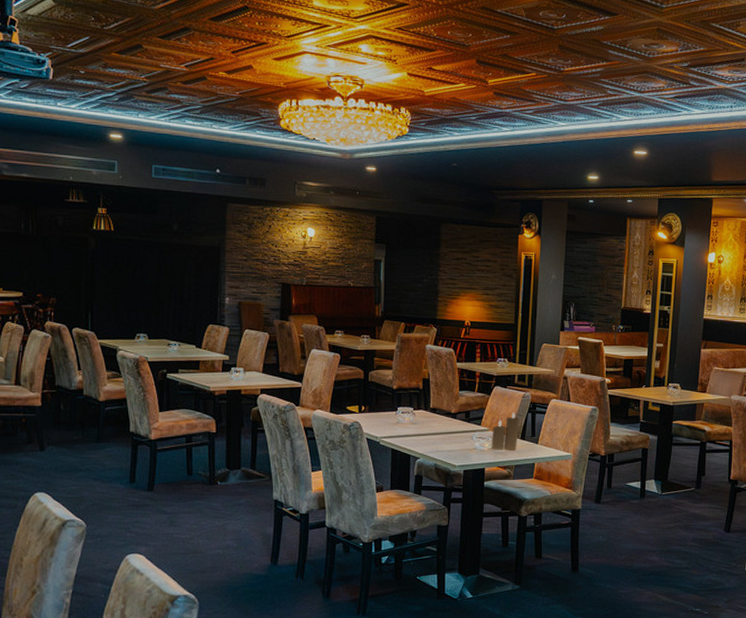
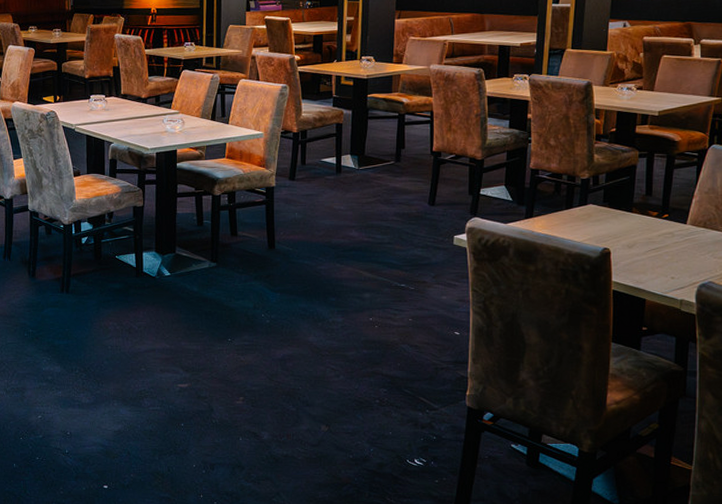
candle: present [491,413,519,452] -> none [182,95,209,133]

